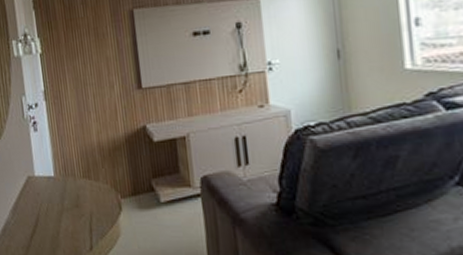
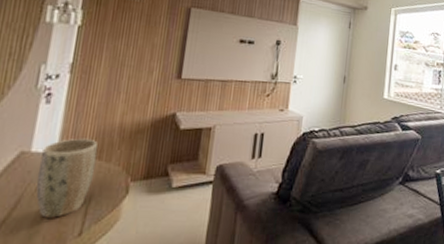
plant pot: none [43,160,89,234] -> present [36,138,98,218]

